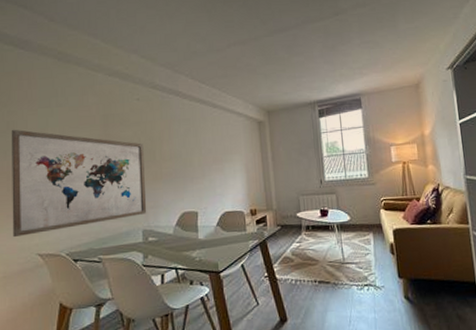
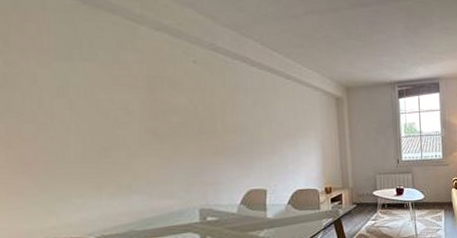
wall art: present [11,129,147,238] -> none [10,84,205,220]

